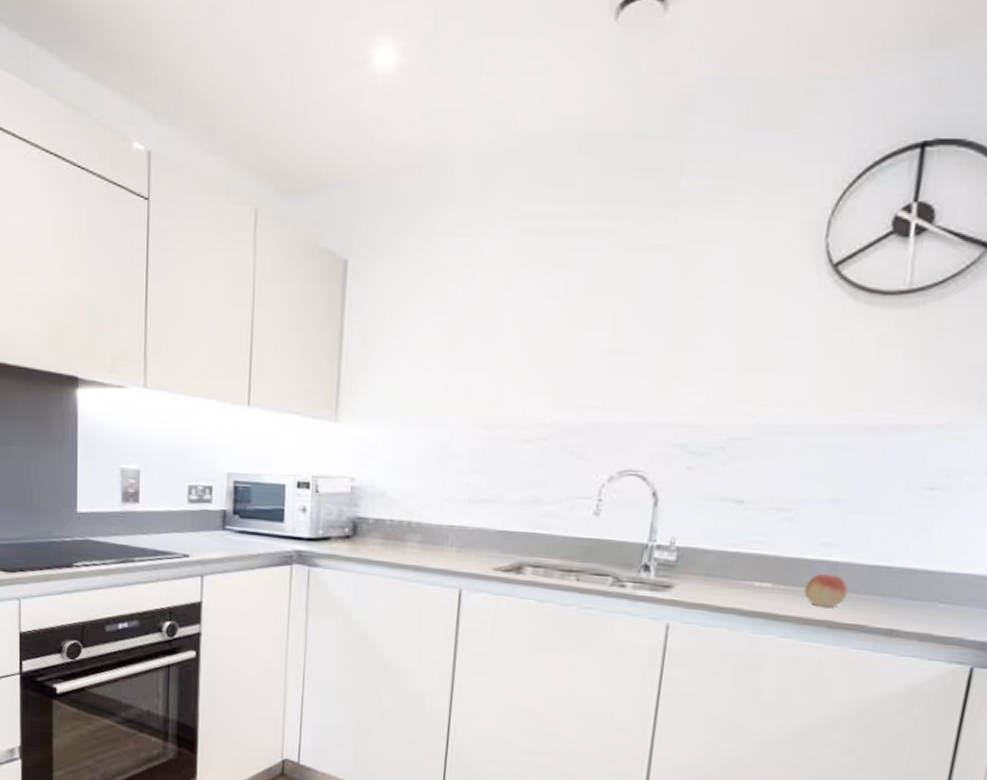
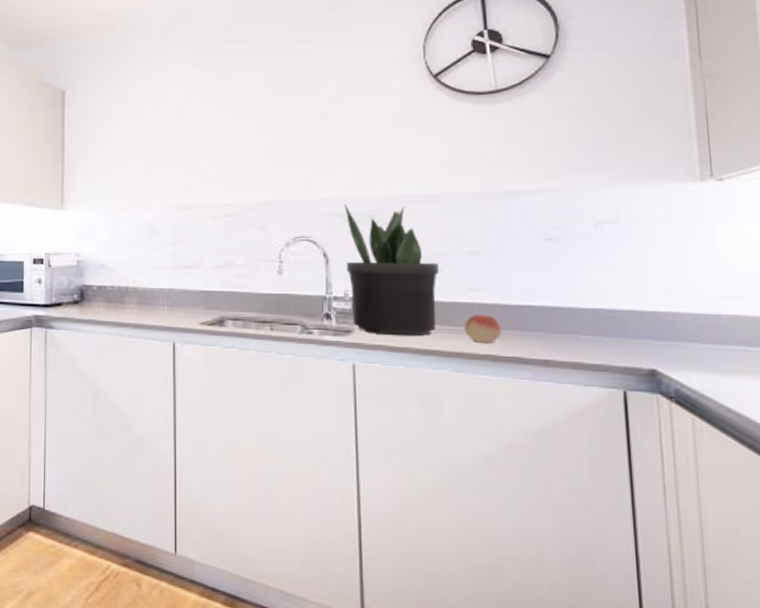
planter: none [675,432,790,595] -> present [344,204,439,335]

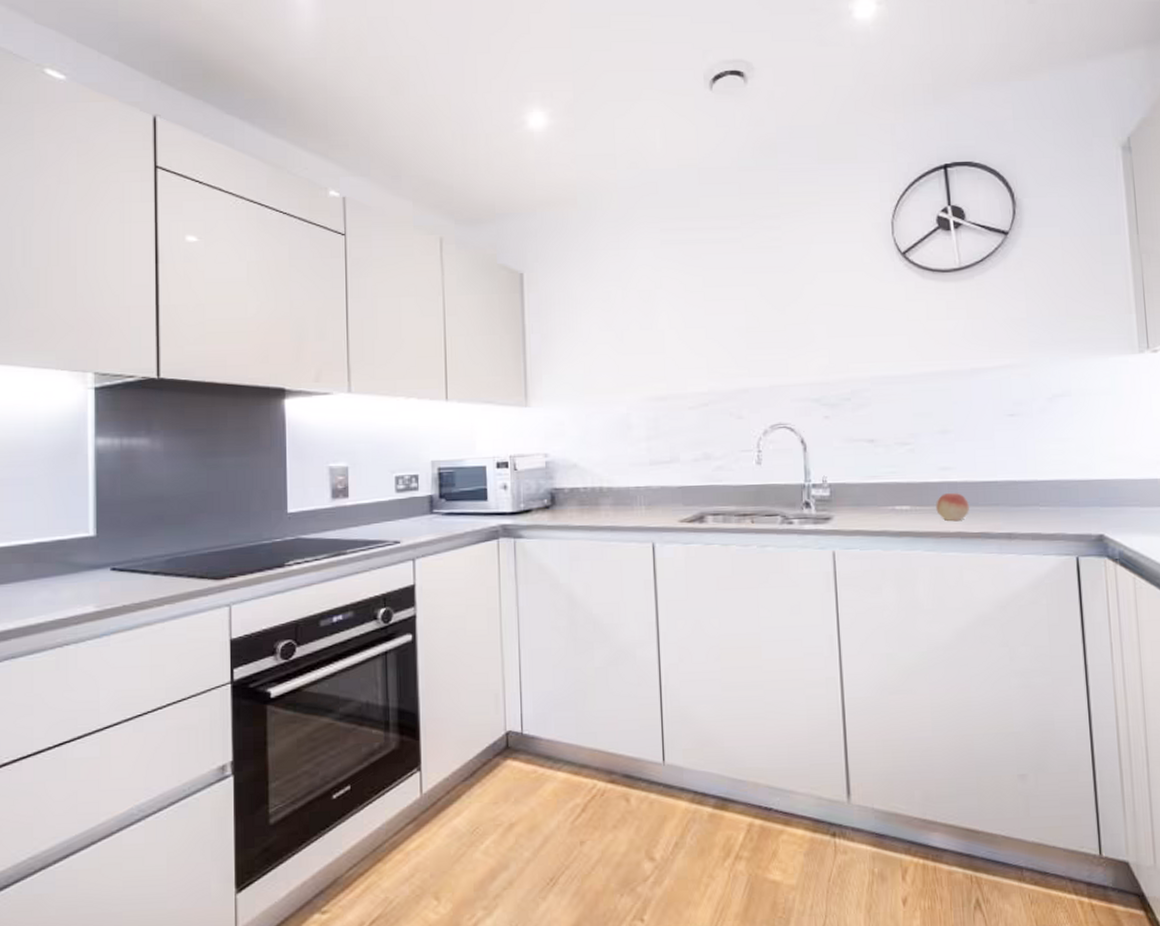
planter: present [344,204,439,335] -> none [820,387,911,519]

